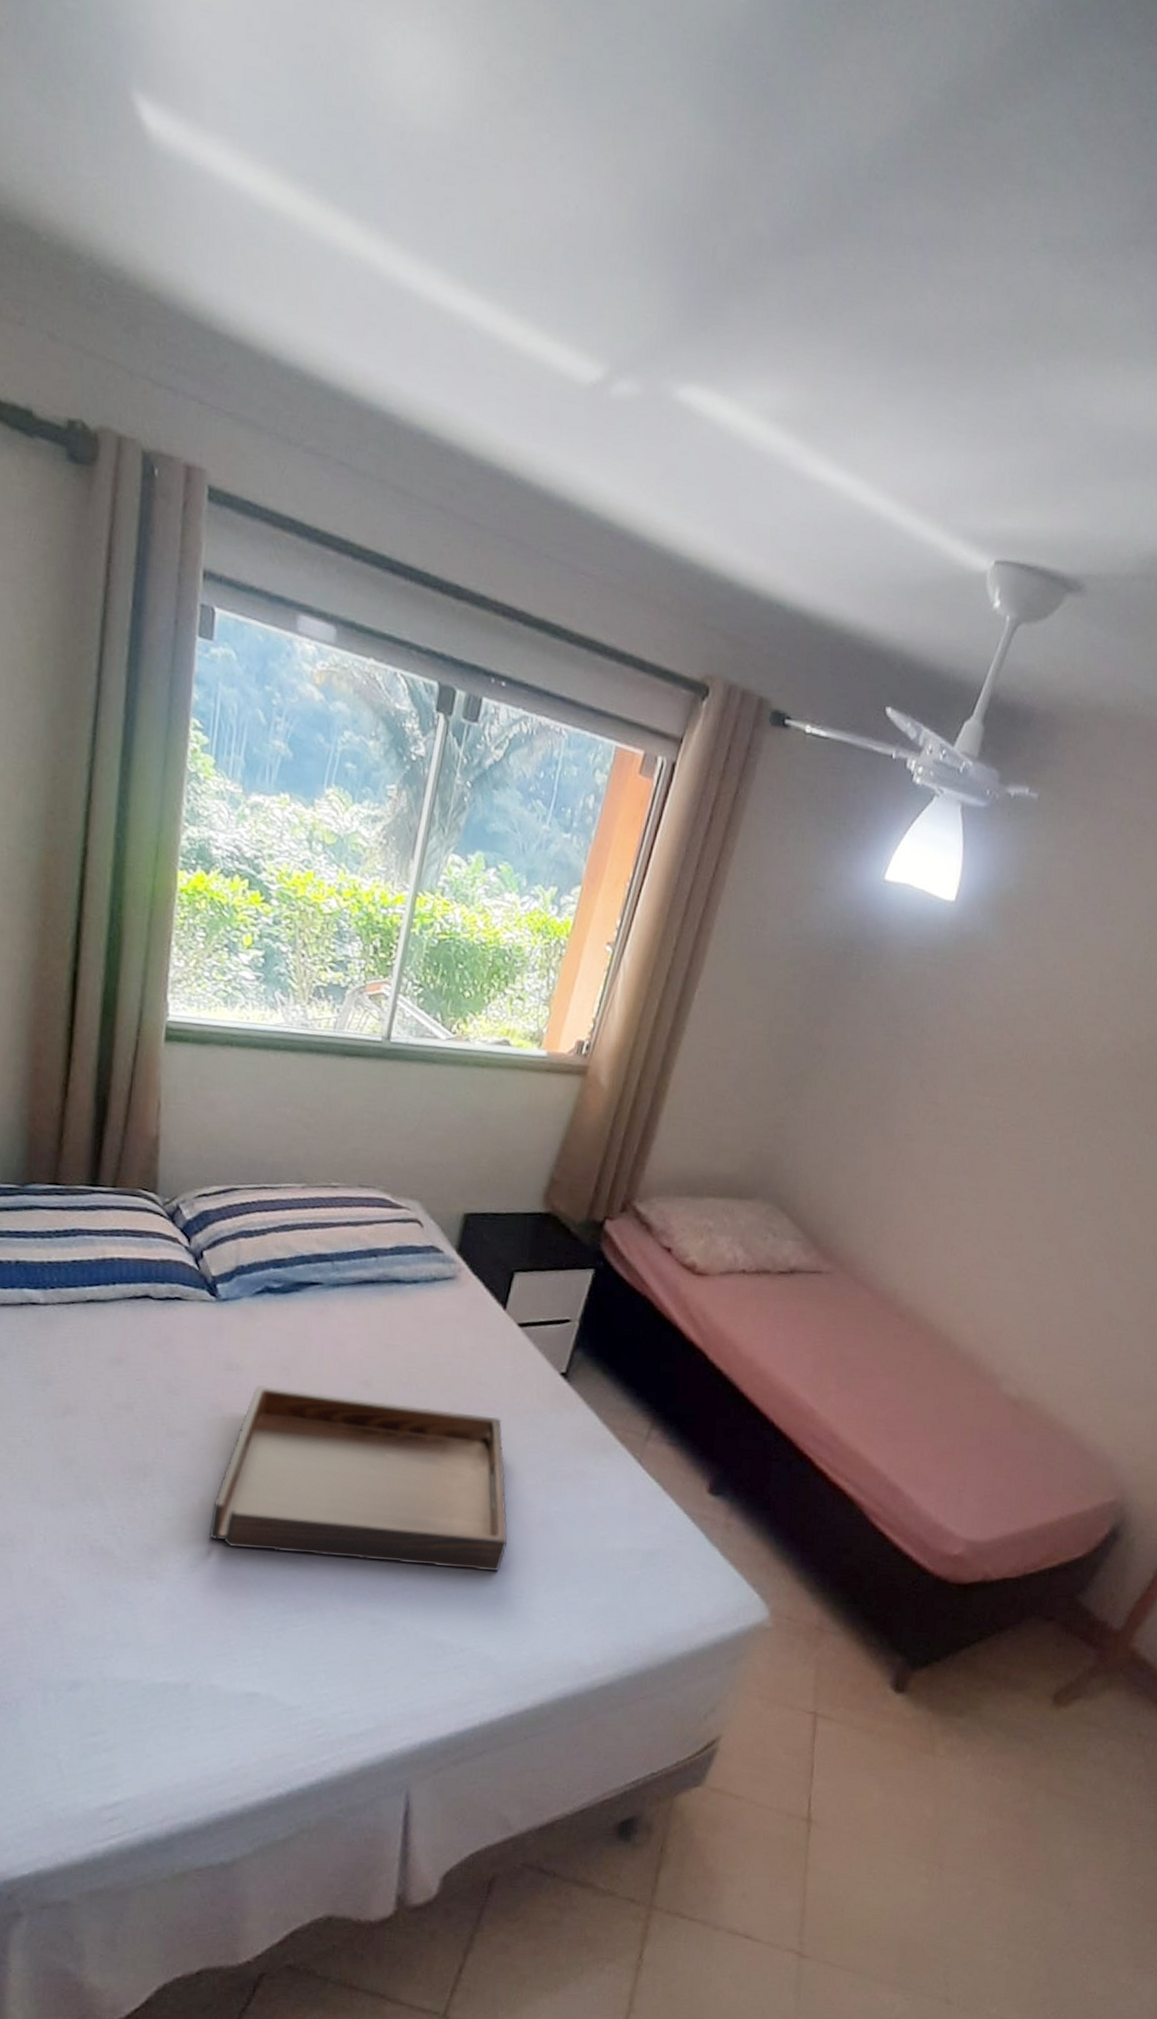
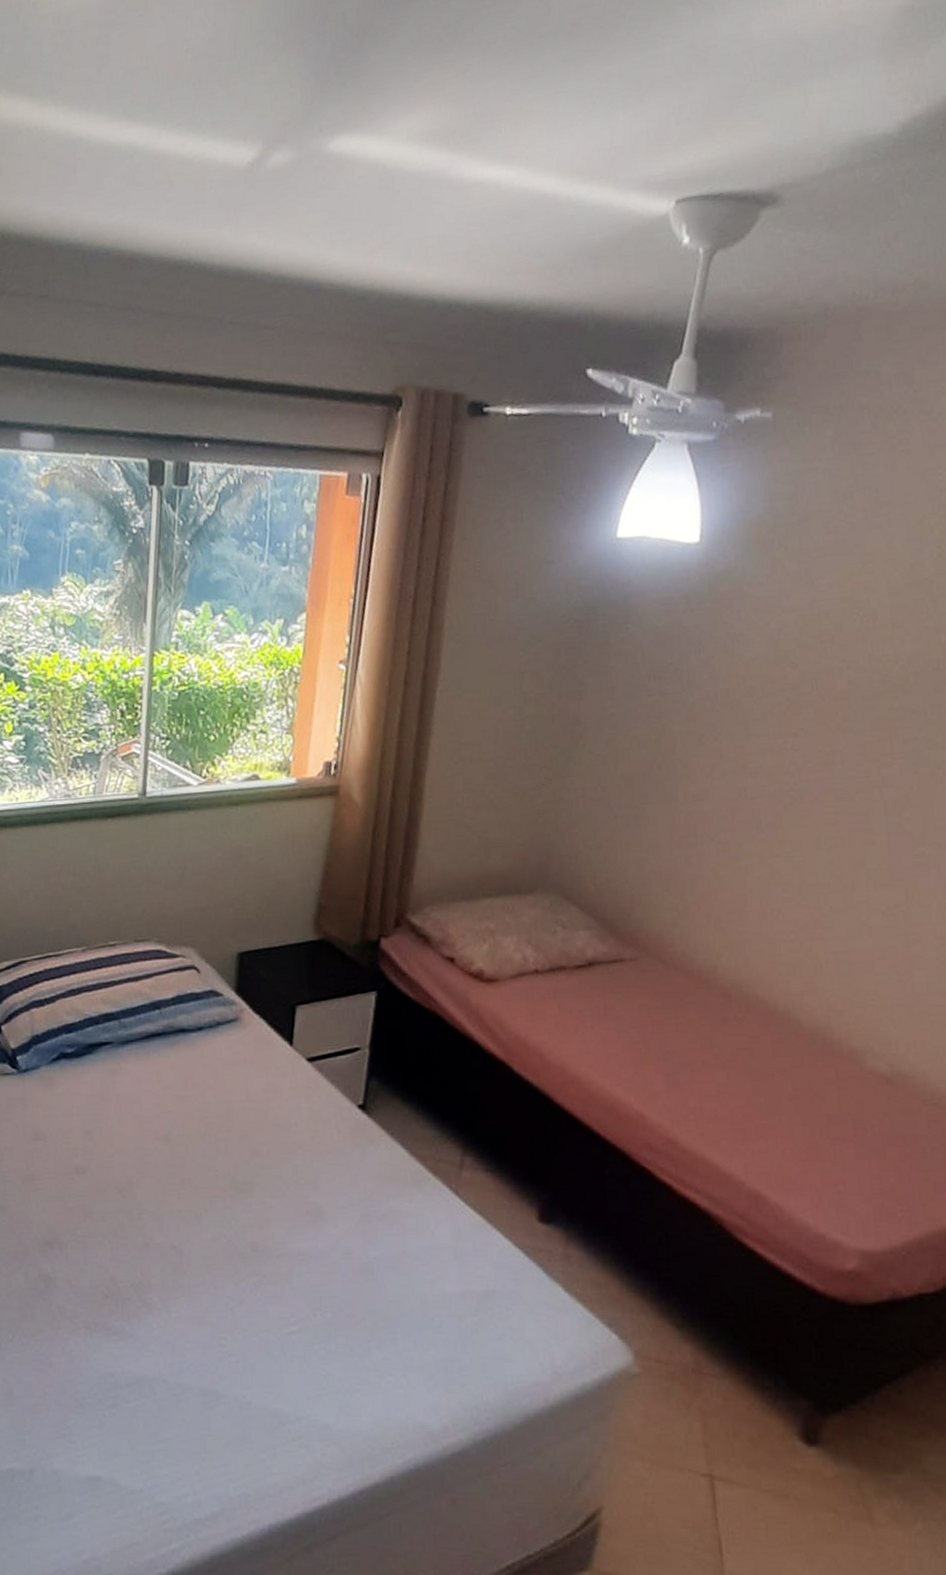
serving tray: present [209,1385,508,1571] -> none [35,1152,329,1329]

